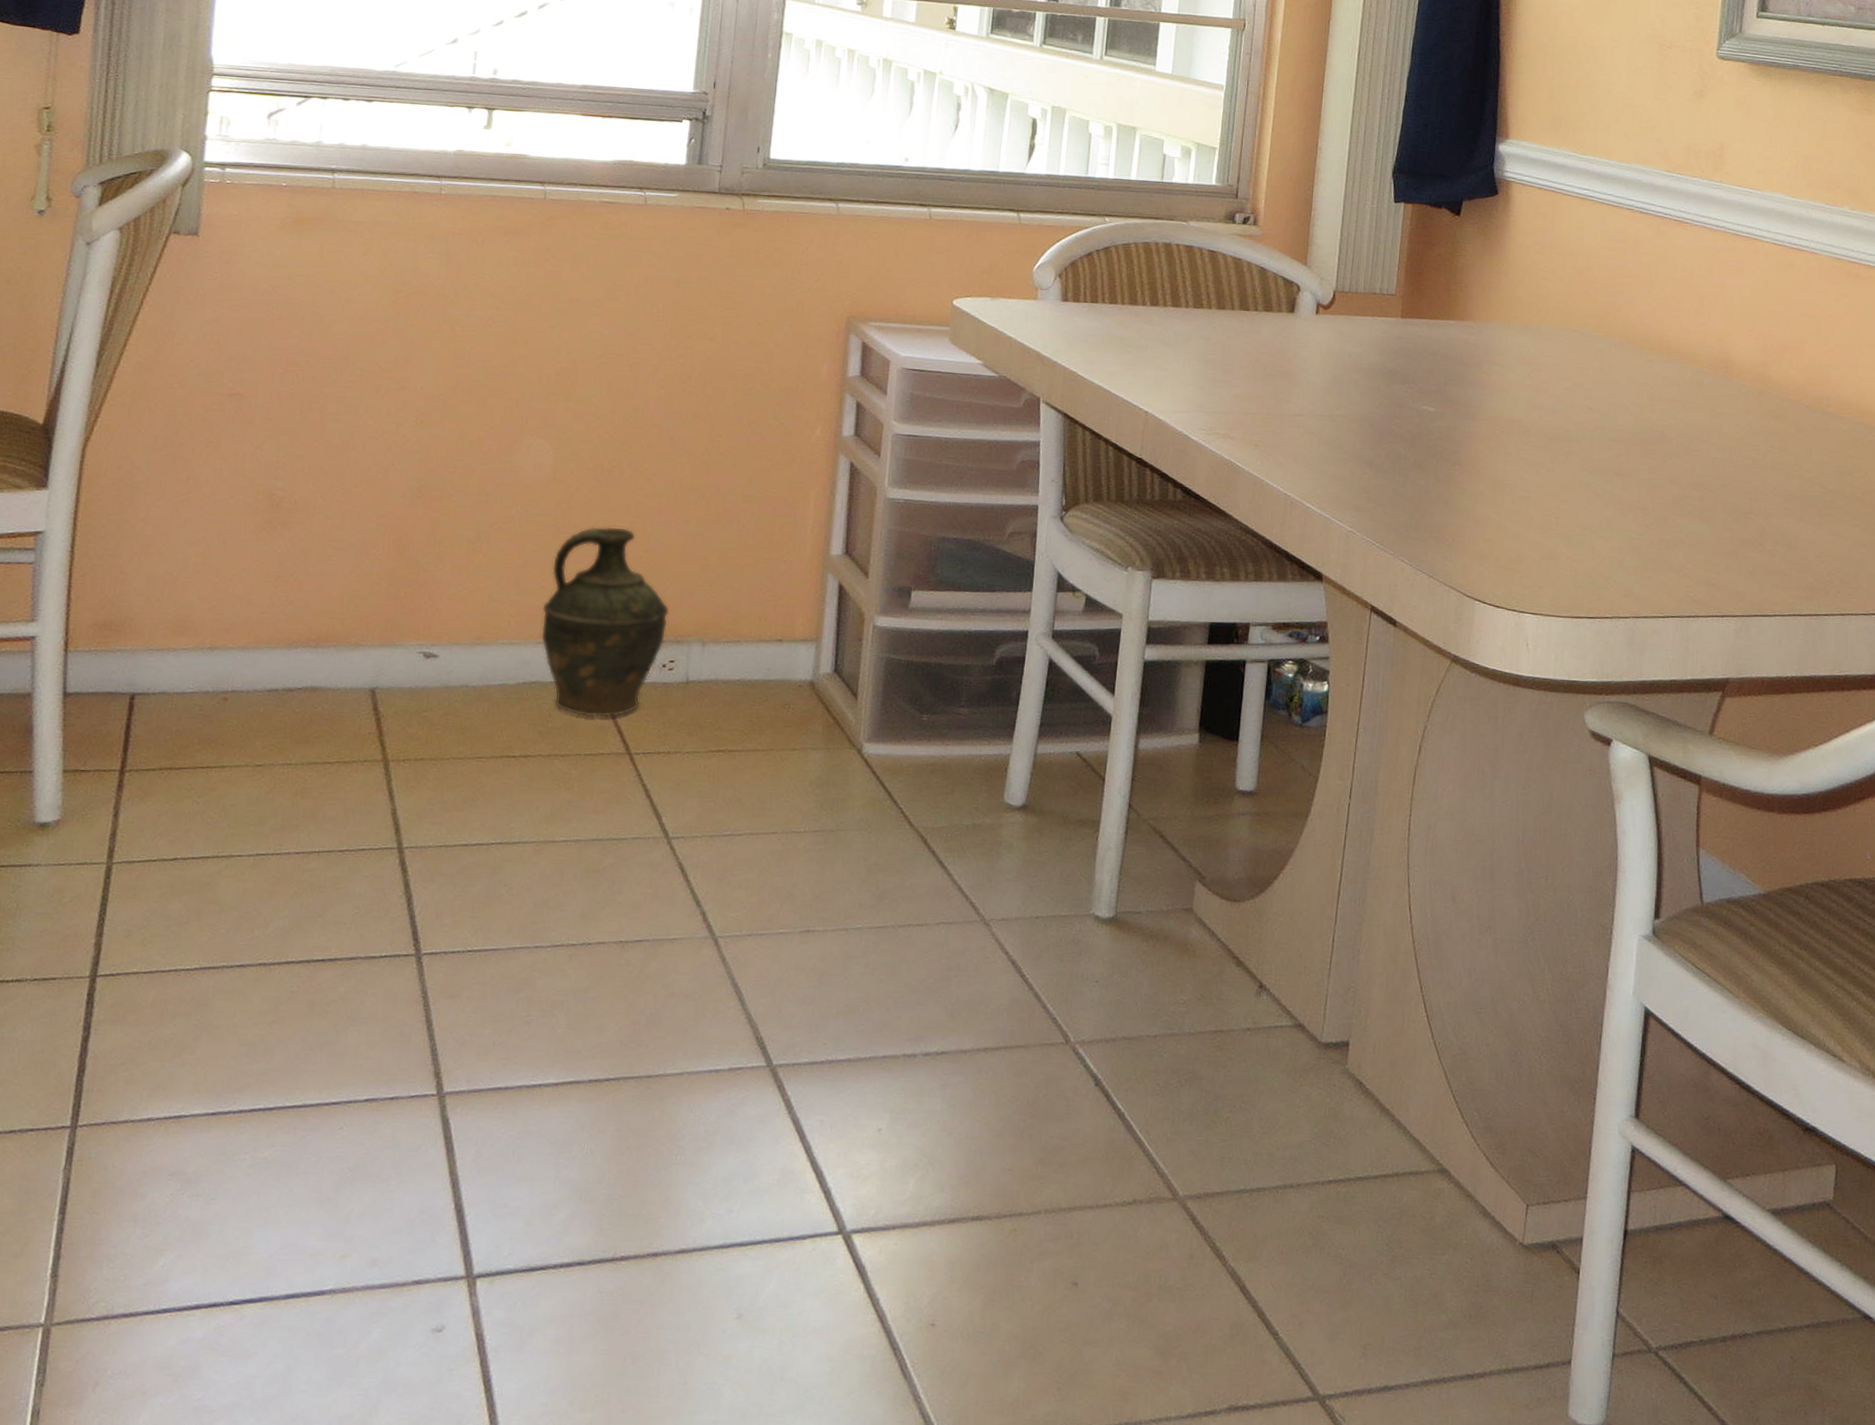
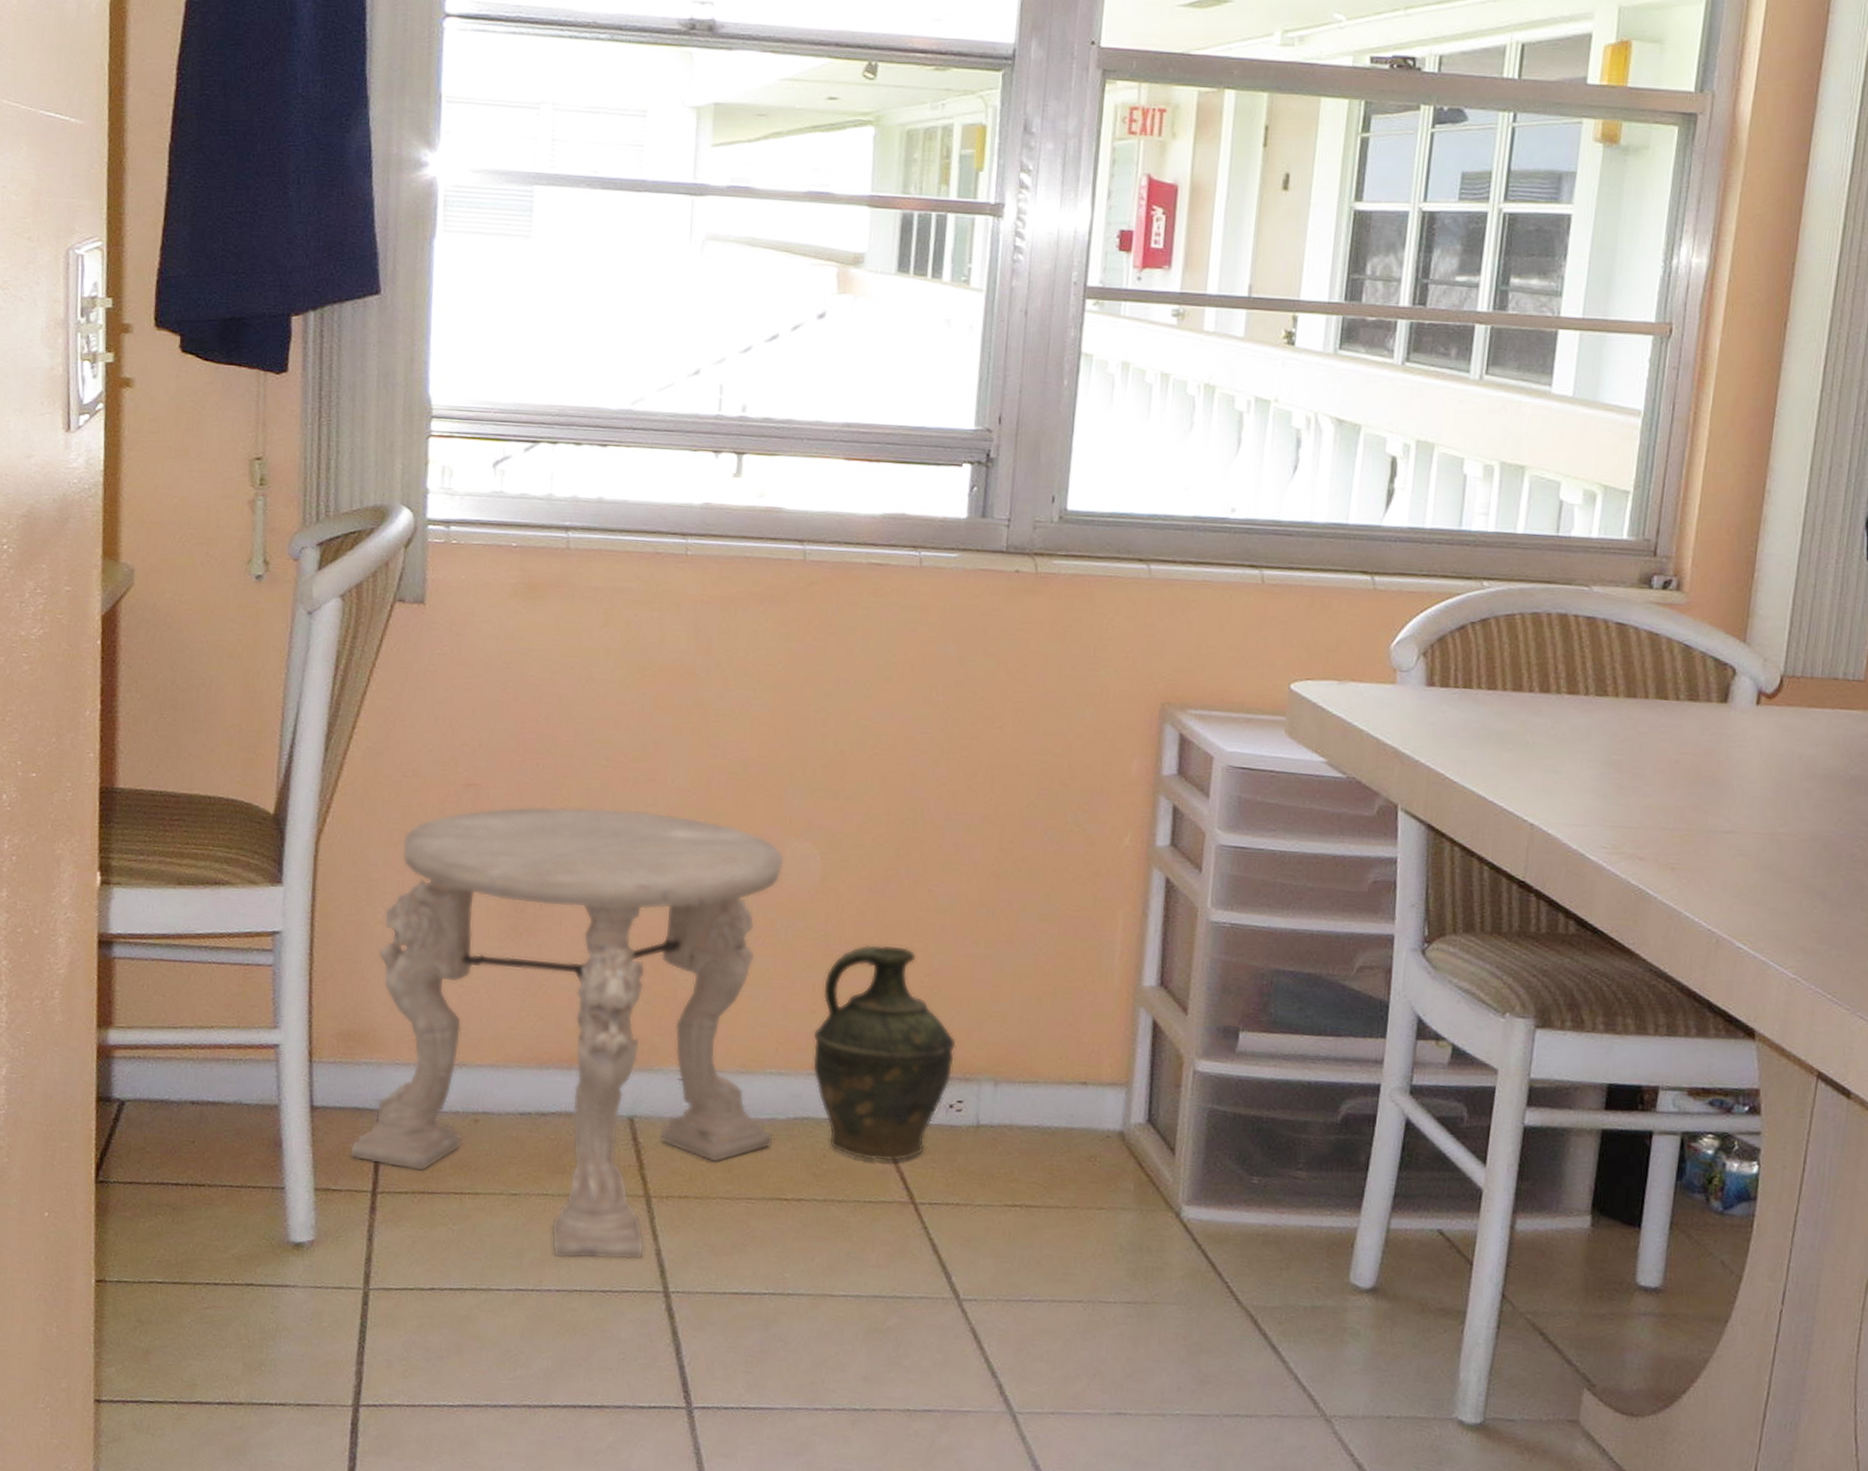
side table: none [99,412,521,823] -> present [349,806,785,1260]

